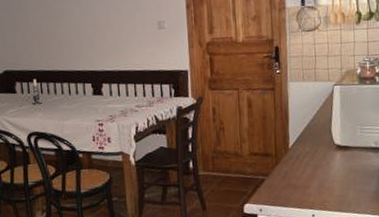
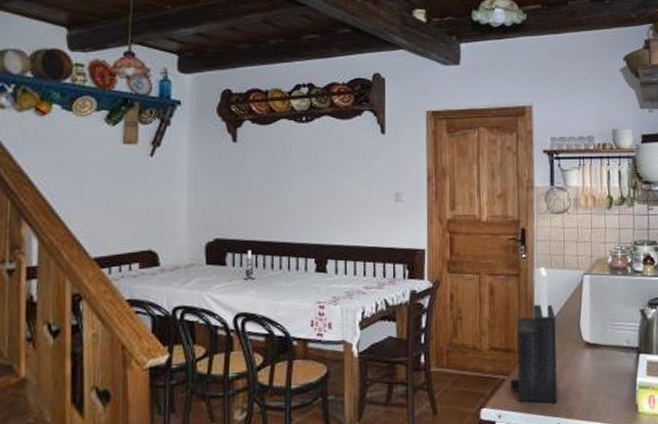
knife block: none [269,81,312,198] -> present [510,267,558,403]

